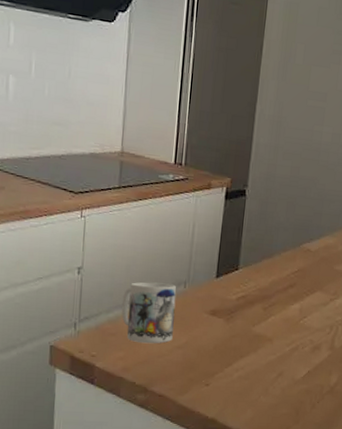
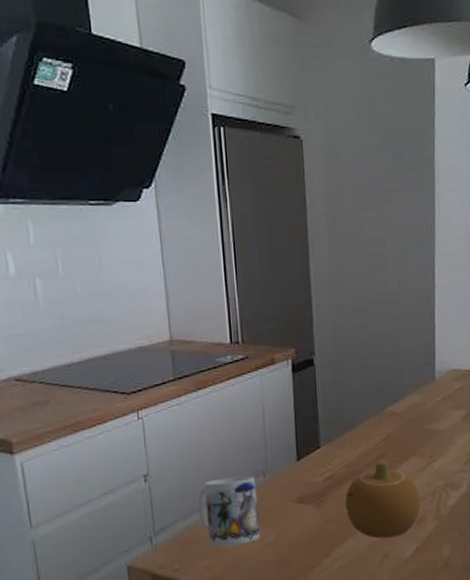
fruit: none [252,289,319,359] -> present [345,460,421,538]

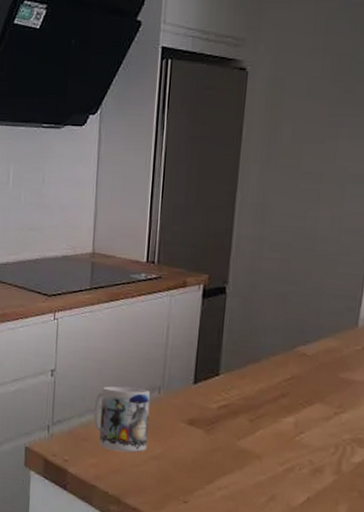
fruit: present [345,460,421,538] -> none [236,399,321,481]

